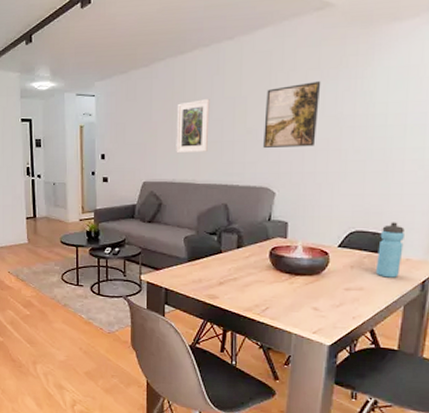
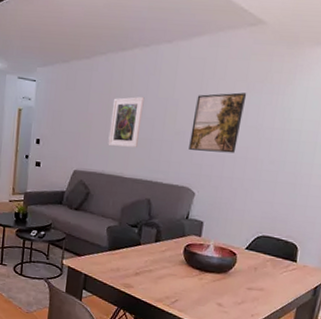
water bottle: present [375,222,405,278] -> none [275,230,305,282]

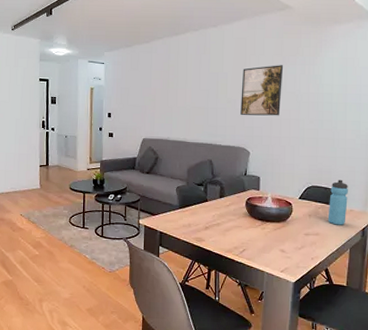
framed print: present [108,97,145,148] -> none [170,73,199,116]
water bottle: none [275,230,305,282] -> present [327,179,348,225]

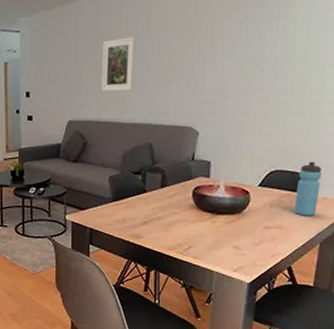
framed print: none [170,73,199,116] -> present [101,37,136,91]
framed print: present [240,65,284,116] -> none [188,21,245,87]

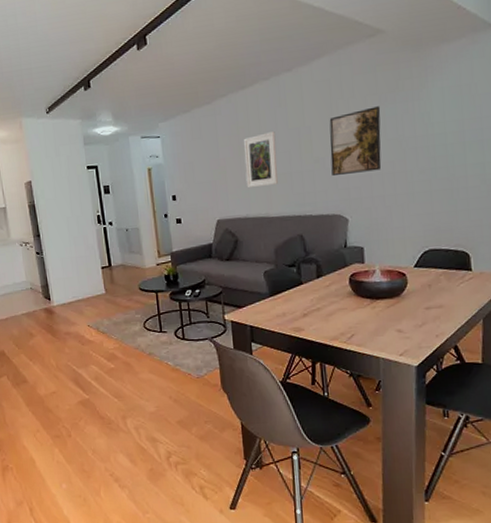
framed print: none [188,21,245,87] -> present [329,106,382,175]
water bottle: present [293,161,322,216] -> none [452,237,476,293]

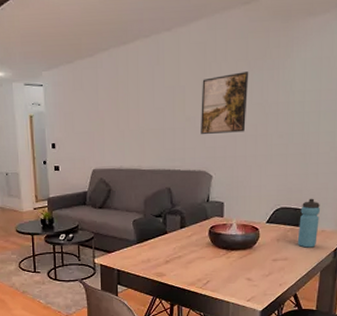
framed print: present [244,131,278,187] -> none [121,88,152,140]
water bottle: none [452,237,476,293] -> present [297,198,320,248]

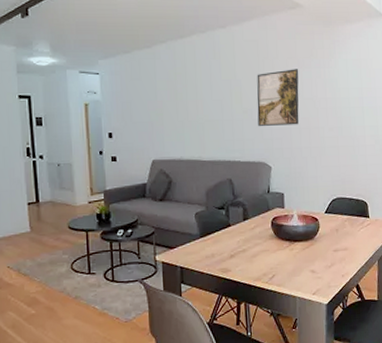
water bottle: present [297,198,320,248] -> none [354,188,373,237]

